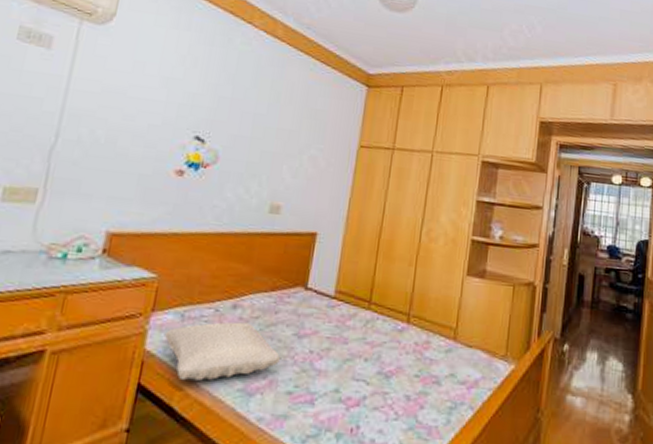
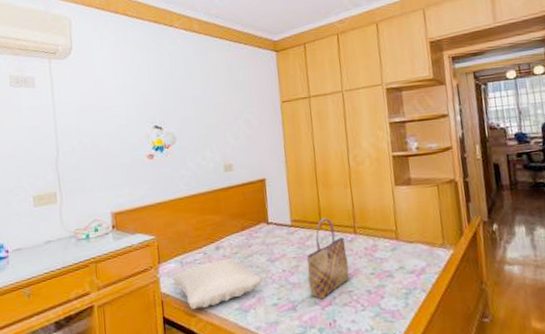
tote bag: none [336,296,395,397] -> present [307,218,350,300]

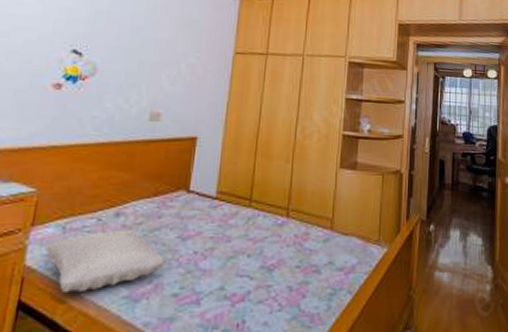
tote bag: present [307,218,350,300] -> none [221,194,275,294]

